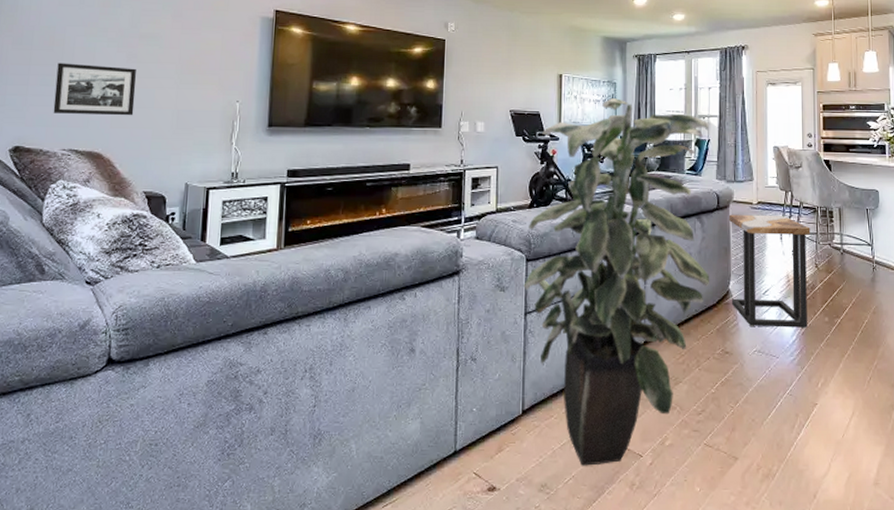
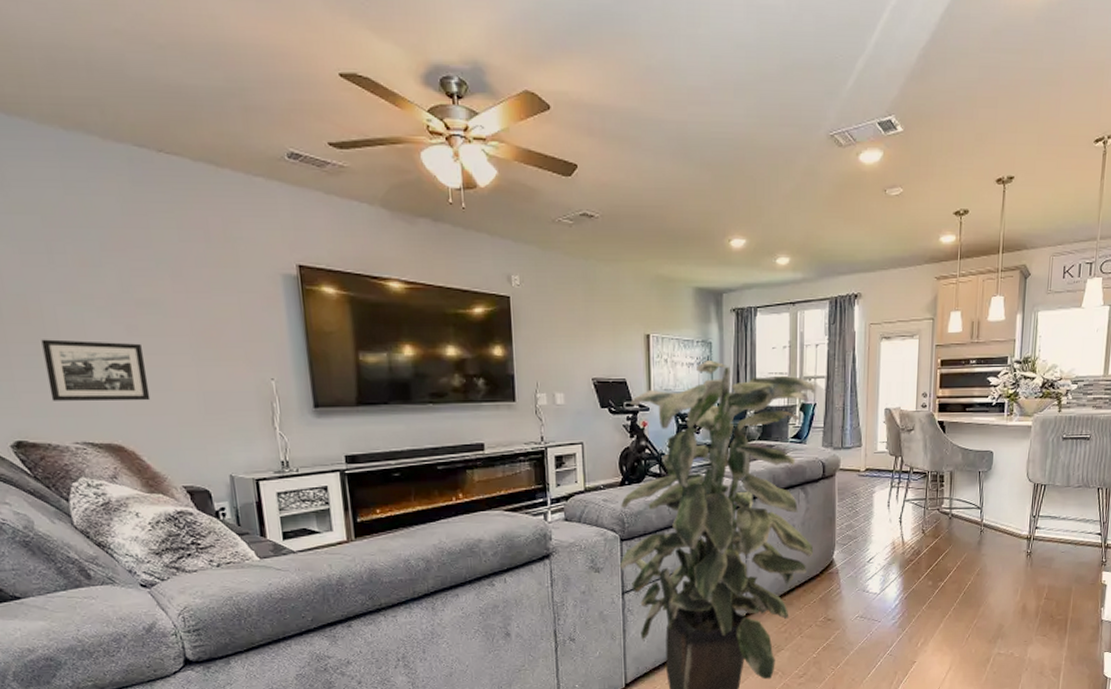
side table: present [728,214,811,329] -> none [834,481,920,595]

